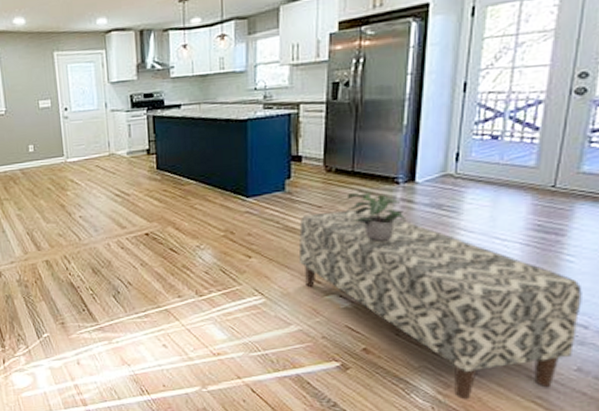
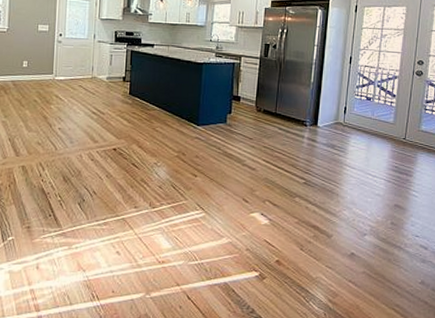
bench: present [298,208,582,400] -> none [232,143,423,308]
potted plant: present [345,193,407,243] -> none [269,130,311,172]

